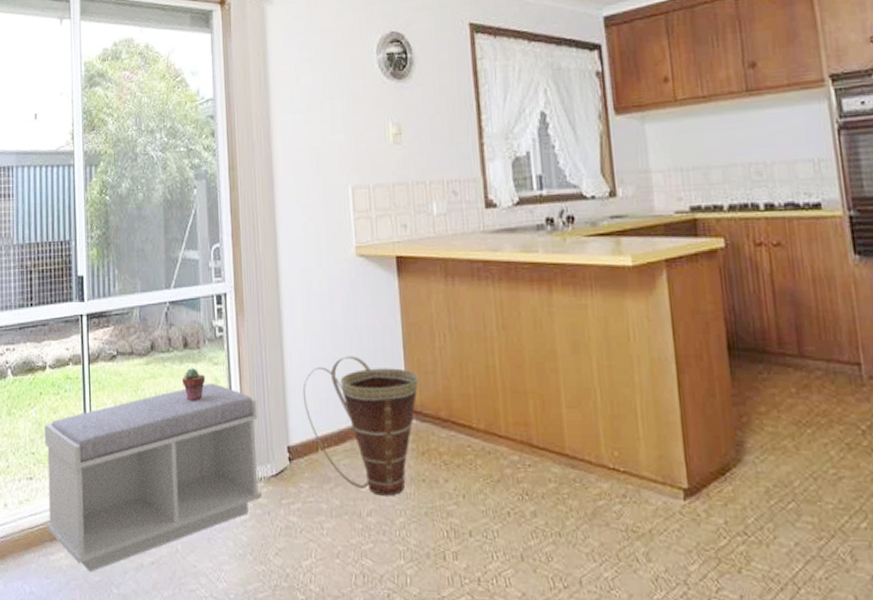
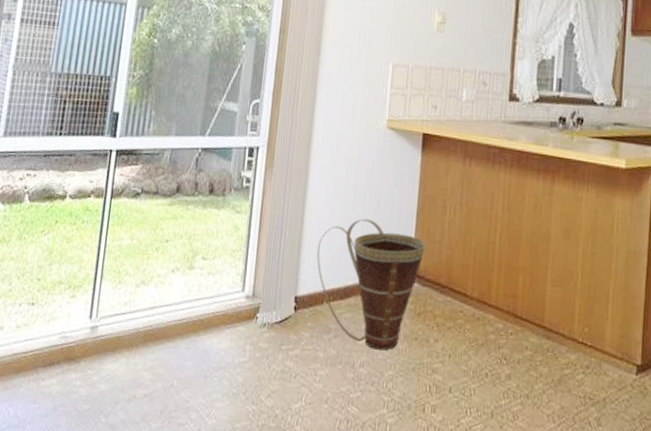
bench: present [44,382,262,572] -> none [42,229,273,400]
potted succulent: present [181,368,206,401] -> none [202,213,227,246]

